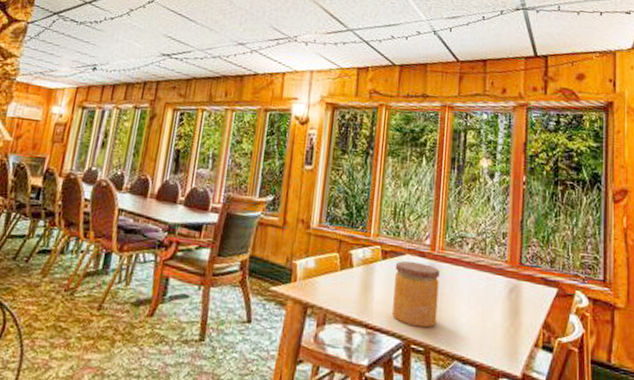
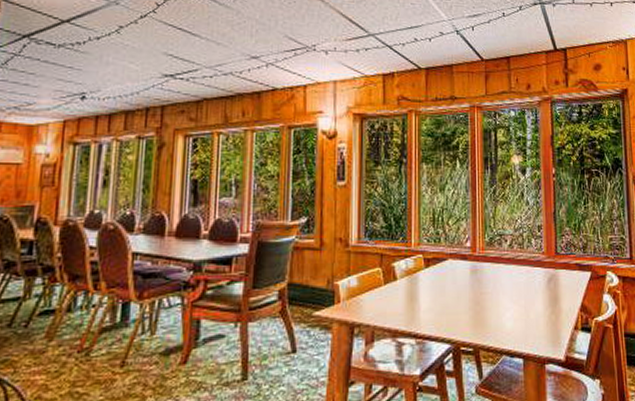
jar: present [392,261,440,328] -> none [438,266,483,329]

